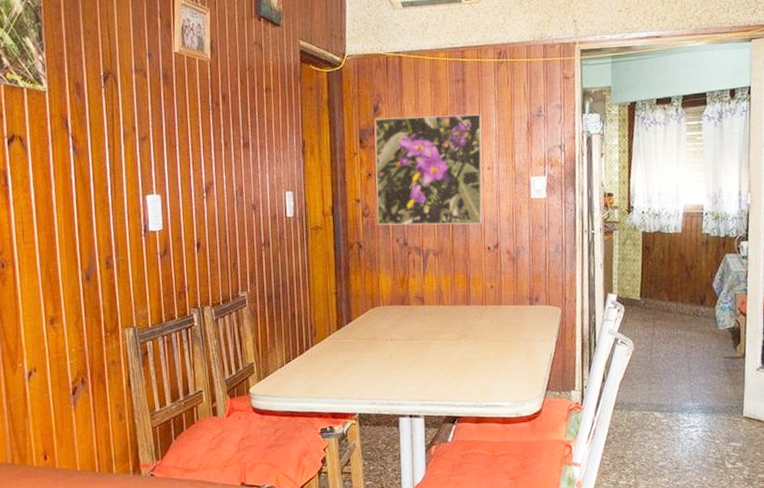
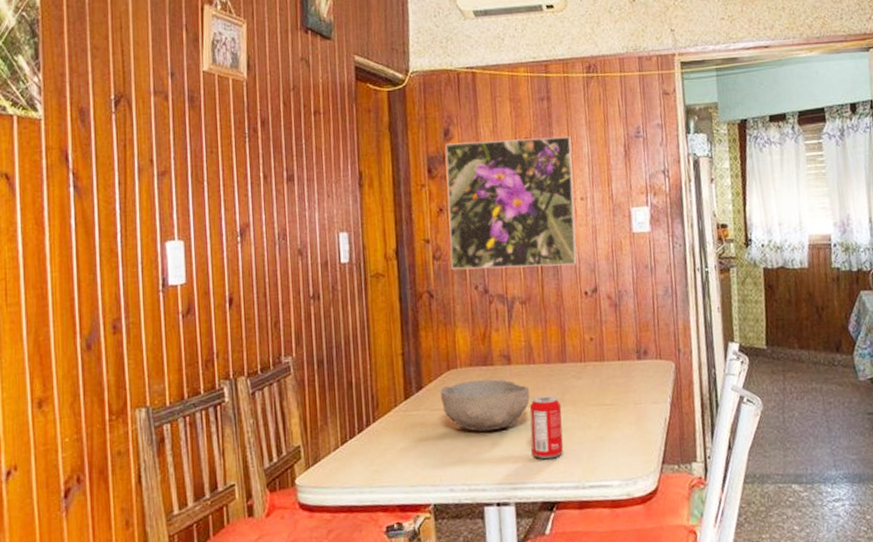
bowl: none [366,316,439,358] -> present [441,379,530,432]
beverage can: none [438,331,465,383] -> present [529,395,564,460]

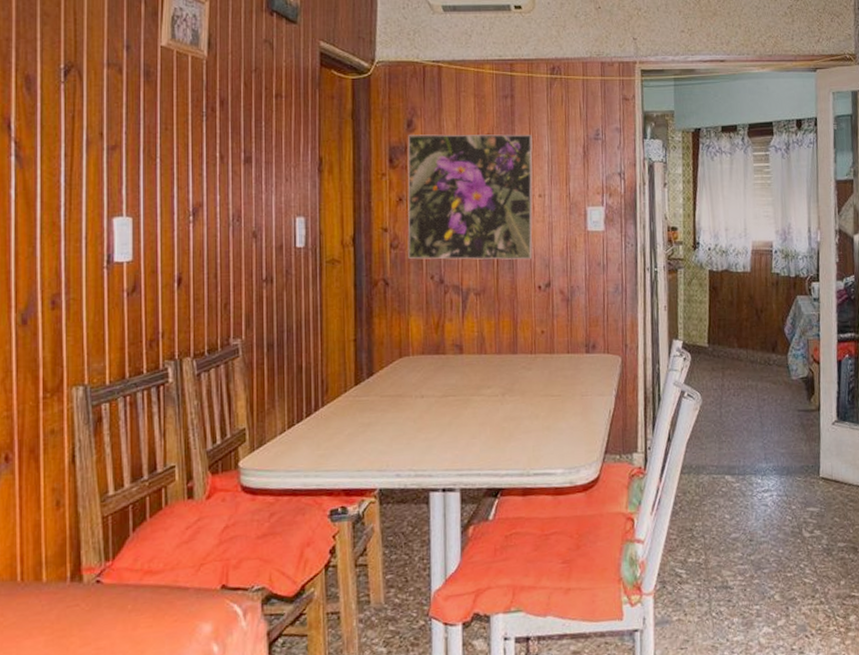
bowl: present [441,379,530,432] -> none [392,368,480,419]
beverage can: present [529,395,564,460] -> none [479,385,511,448]

